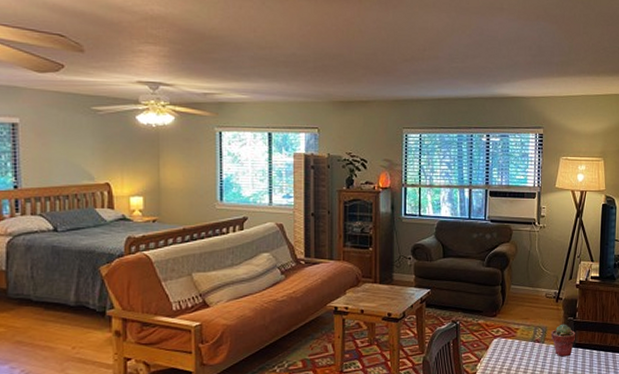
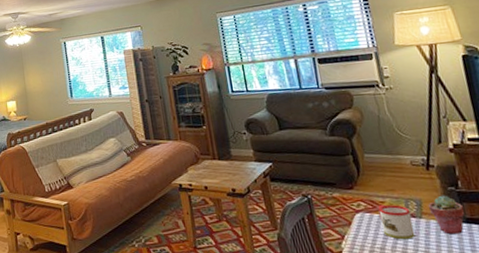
mug: none [512,331,537,362] -> present [378,204,416,240]

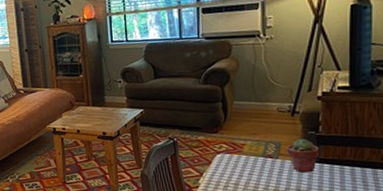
mug: present [378,204,416,240] -> none [238,146,269,177]

